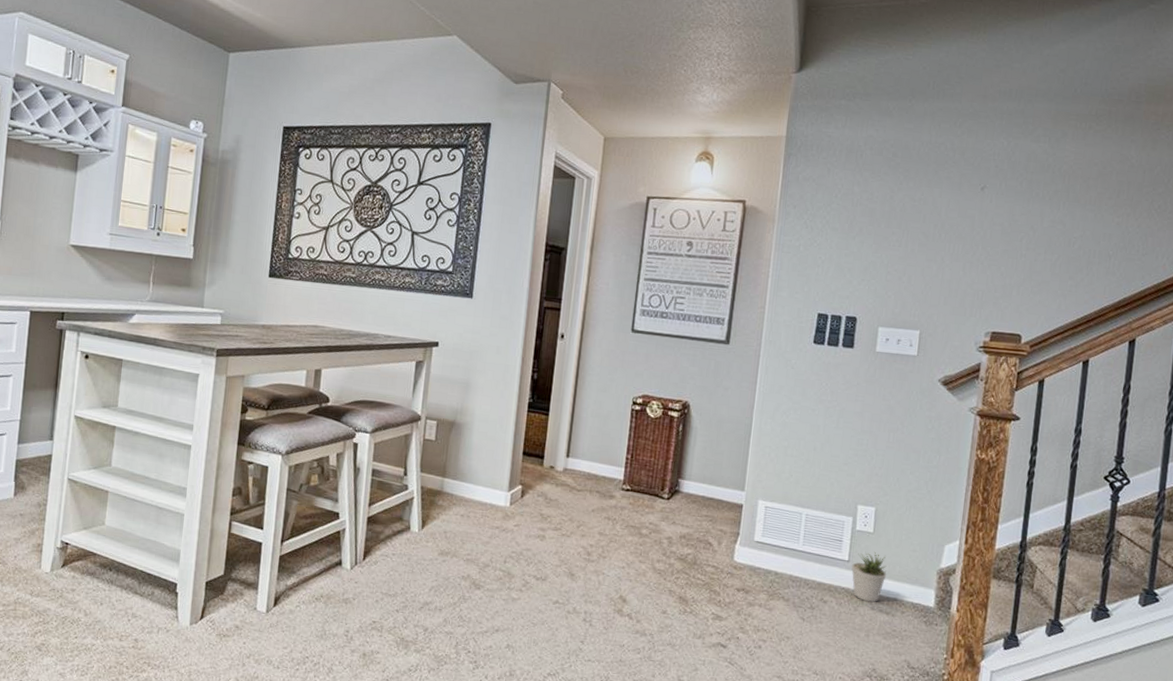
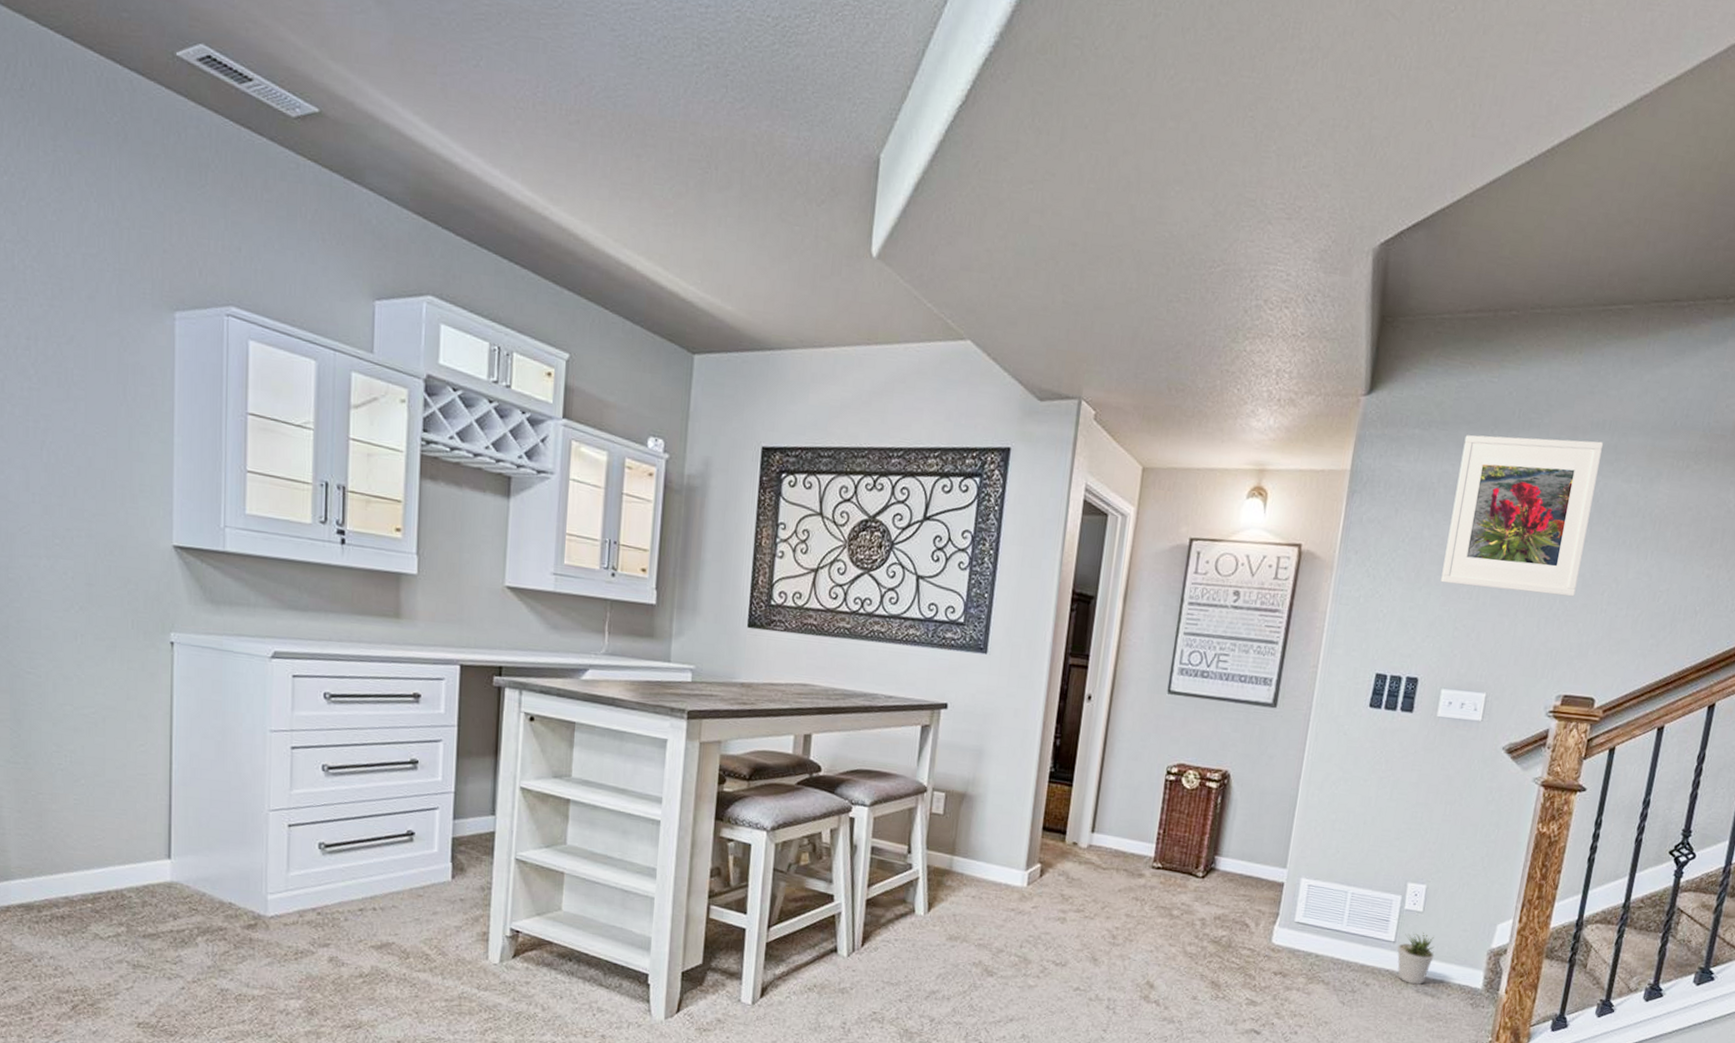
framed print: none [872,104,1012,244] -> present [1441,435,1604,597]

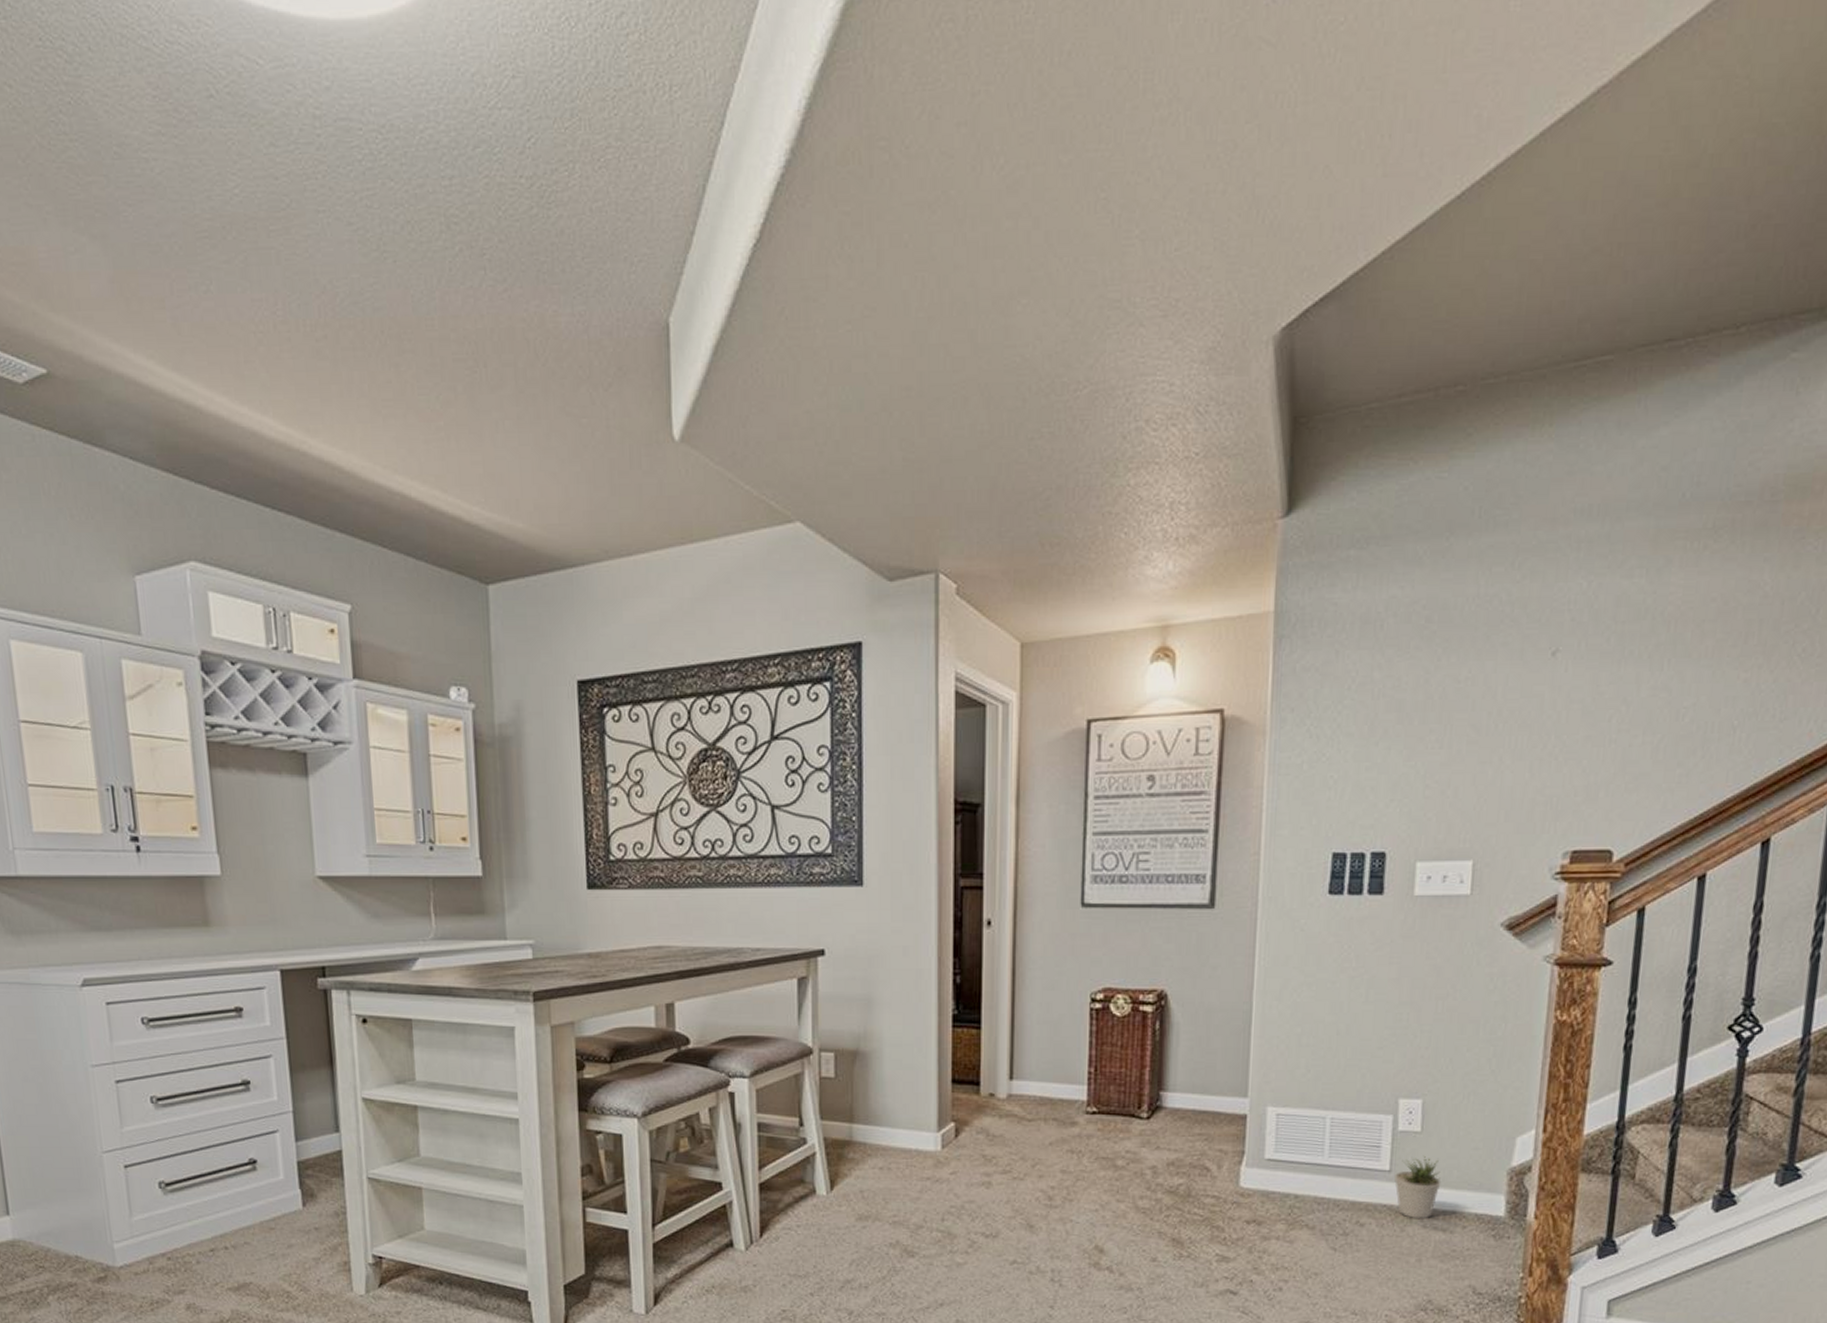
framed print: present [1441,435,1604,597] -> none [1401,532,1593,733]

